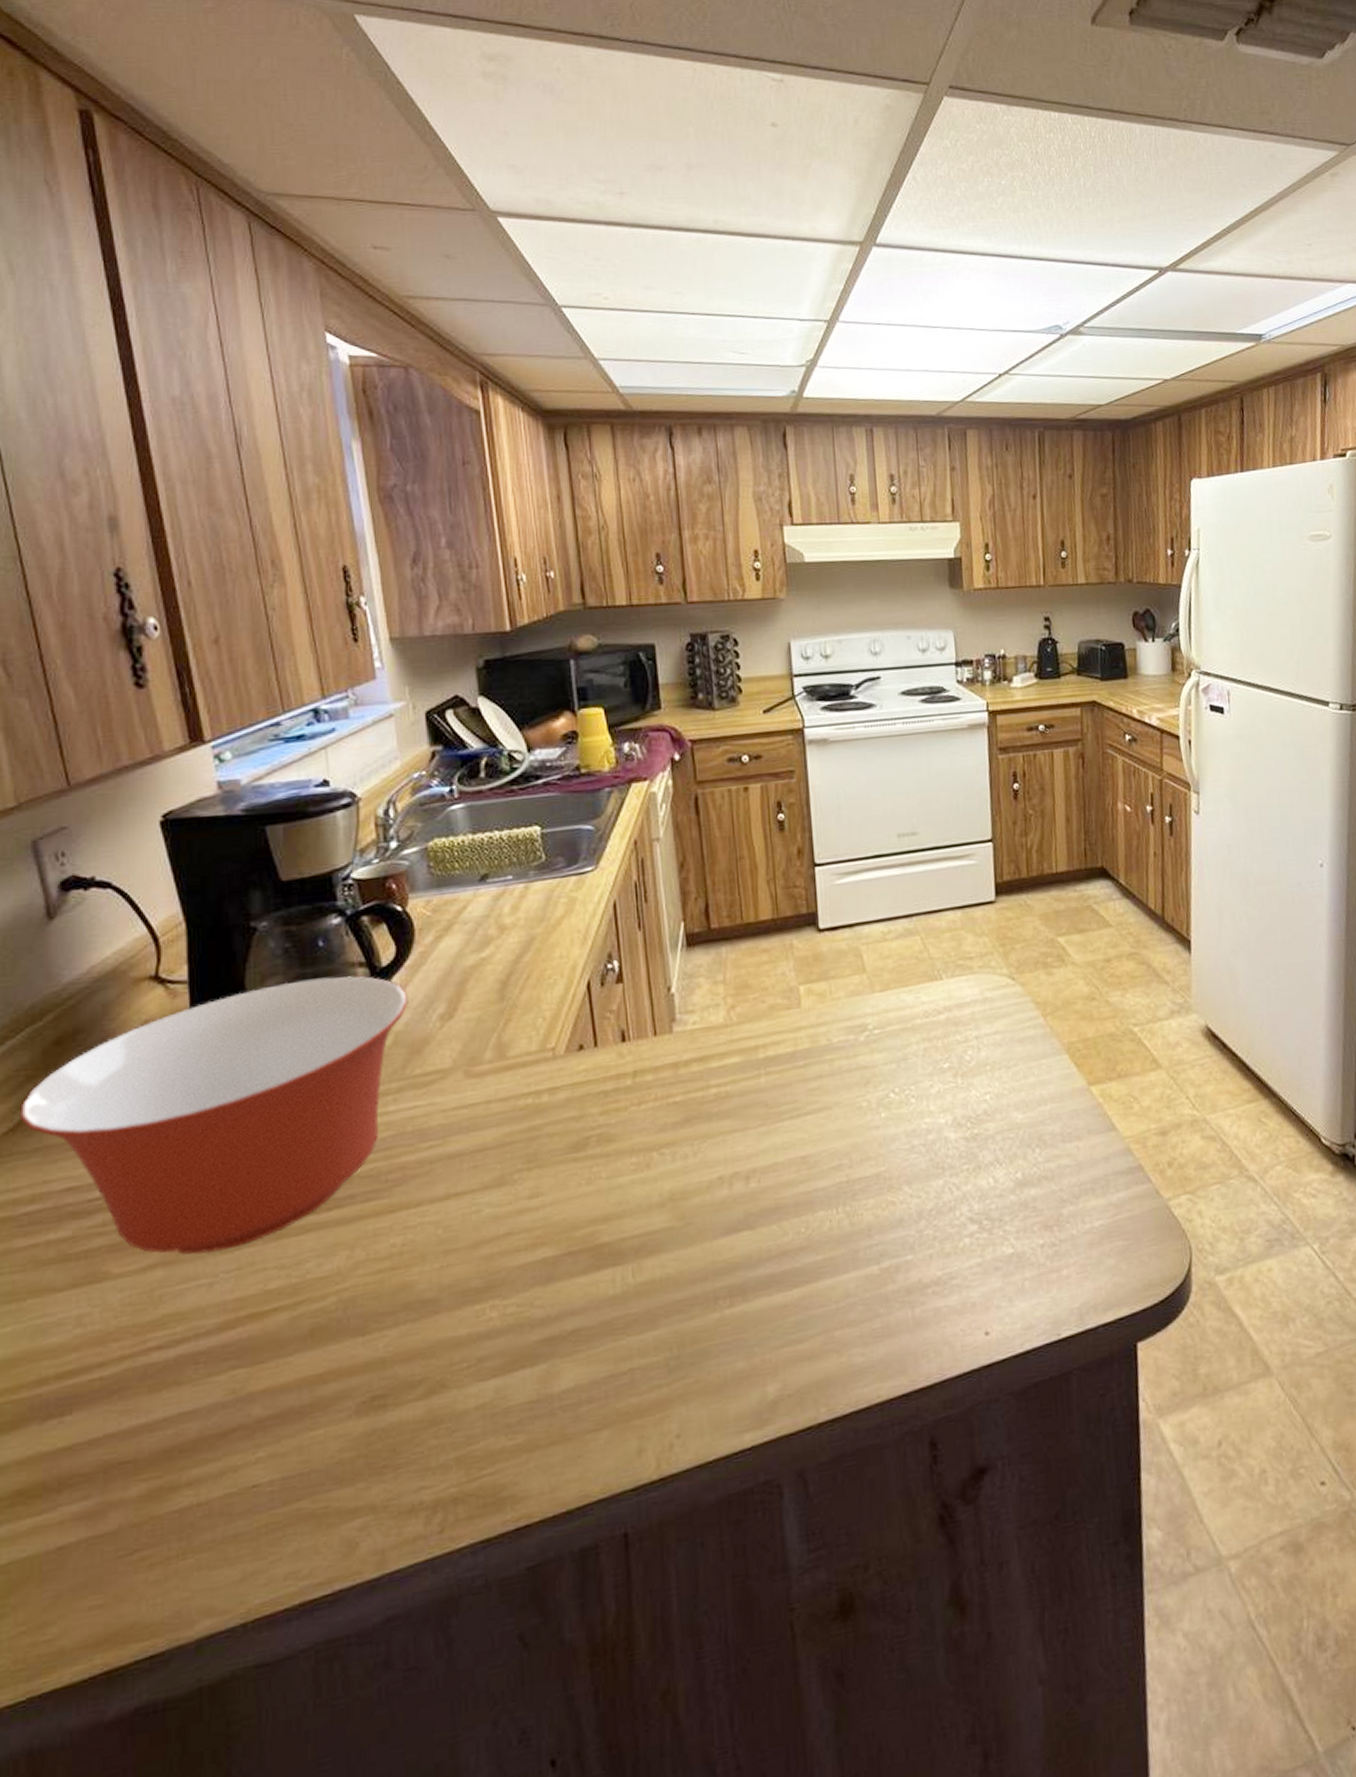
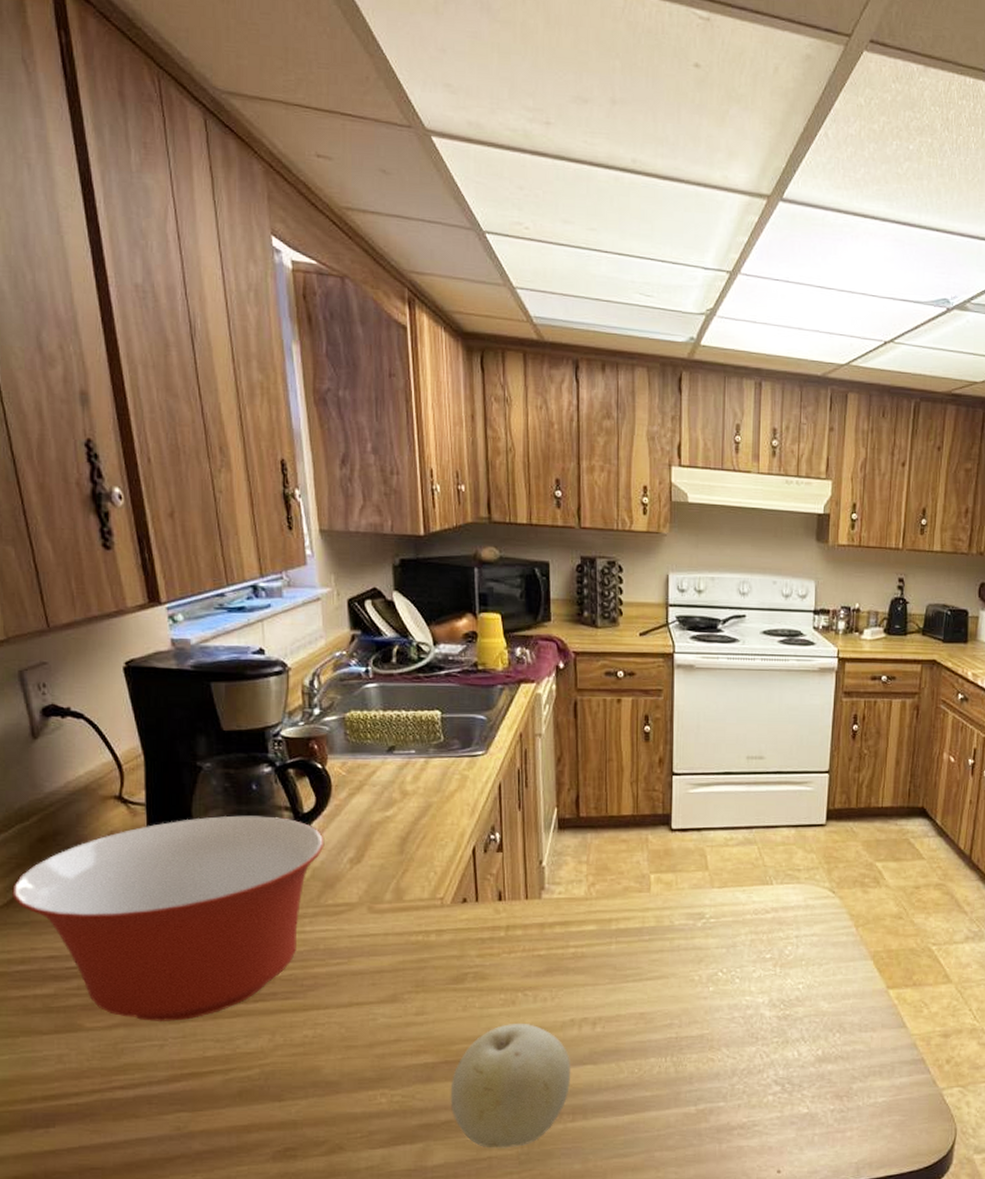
fruit: none [576,1189,725,1358] -> present [450,1023,571,1148]

